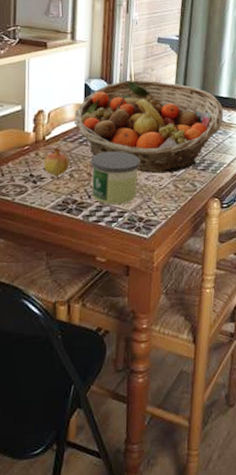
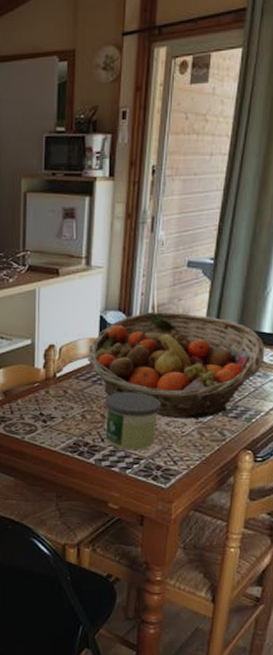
fruit: present [44,147,69,181] -> none [54,385,81,421]

